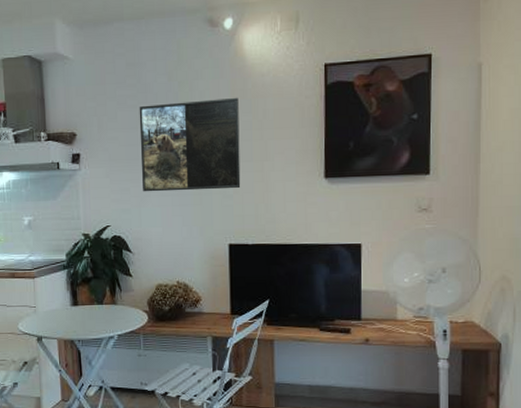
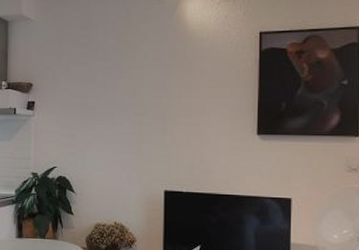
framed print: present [139,97,241,192] -> none [88,58,179,140]

